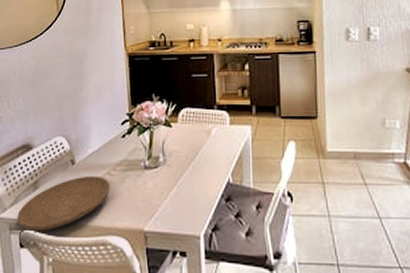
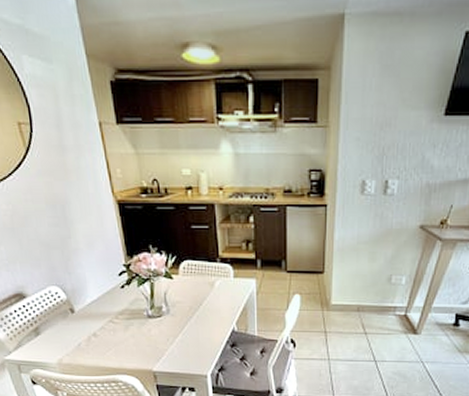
plate: present [17,175,110,231] -> none [23,323,115,371]

